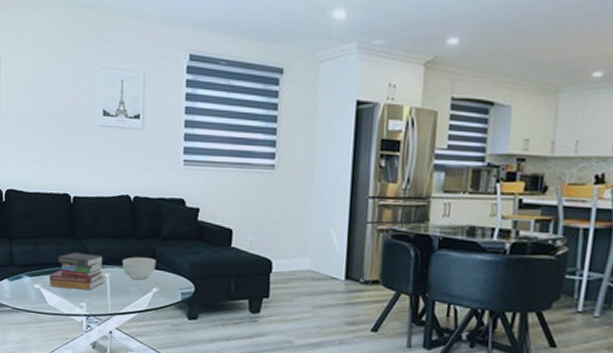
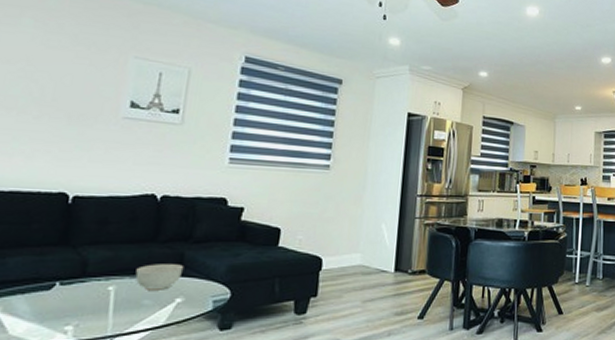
books: present [49,252,105,291] -> none [15,263,108,310]

